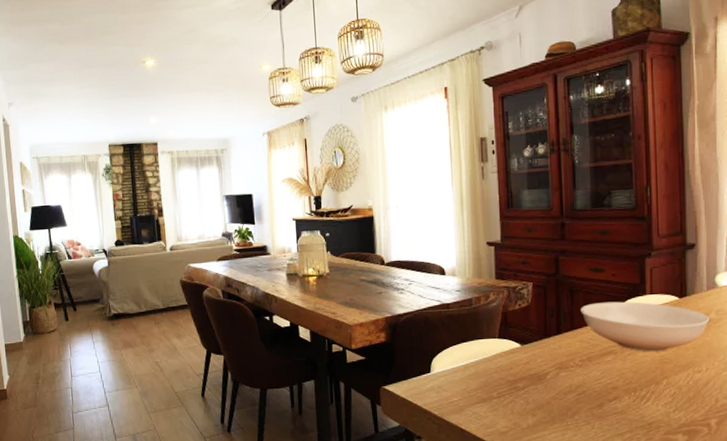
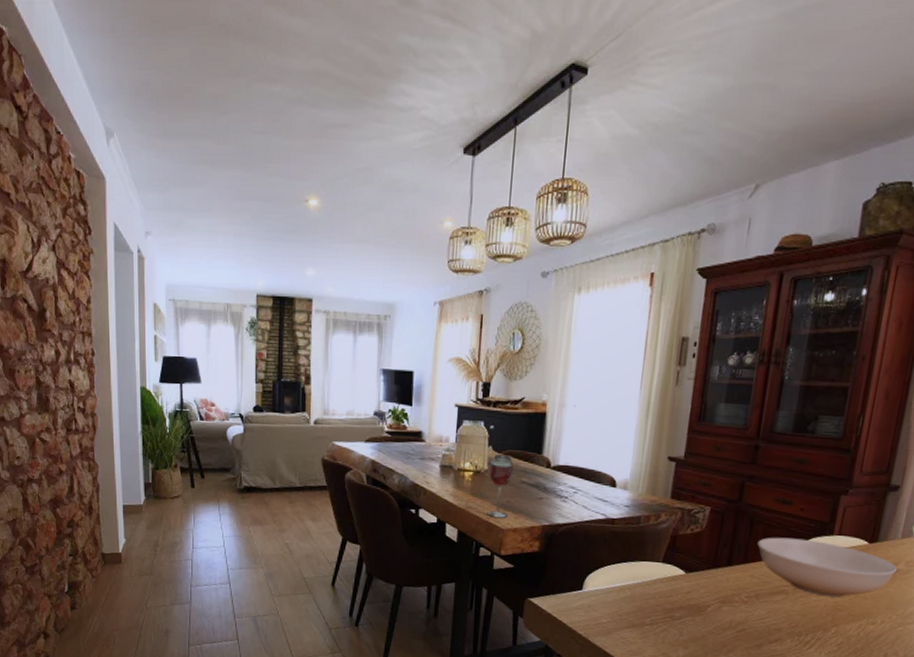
wineglass: none [330,258,353,315] -> present [487,454,514,518]

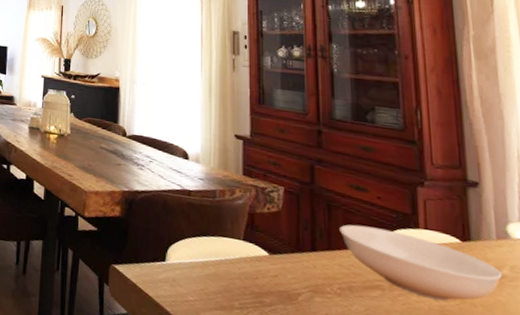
wineglass: present [487,454,514,518] -> none [71,121,94,180]

